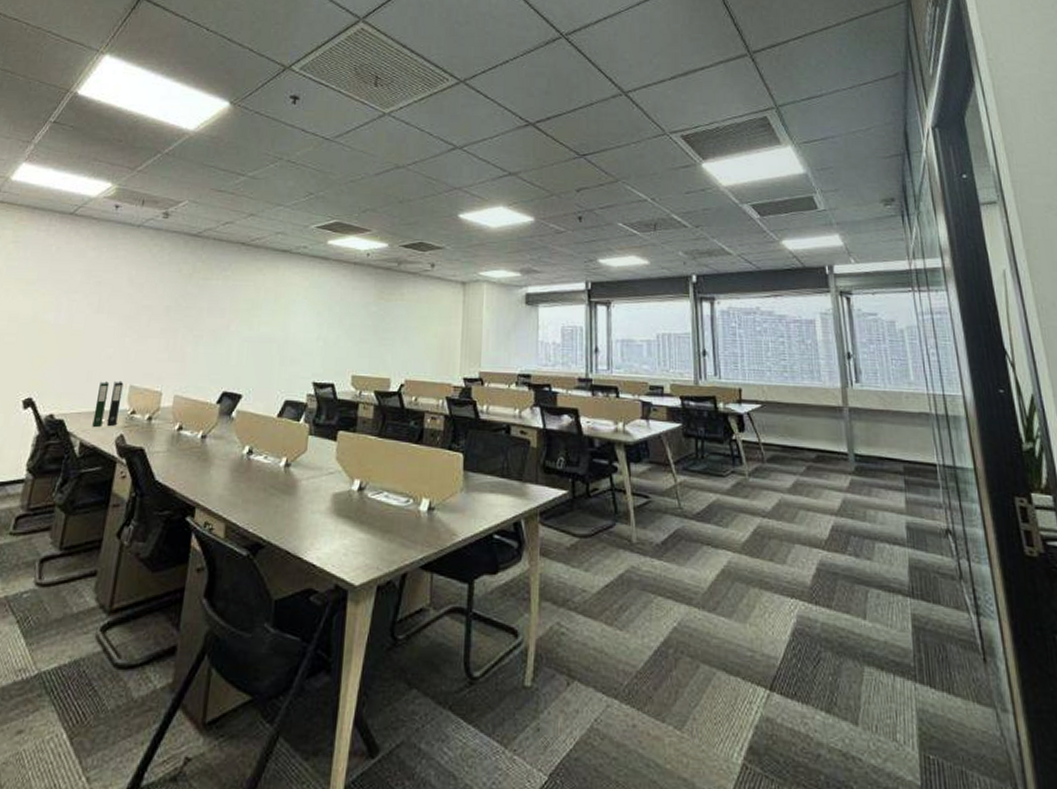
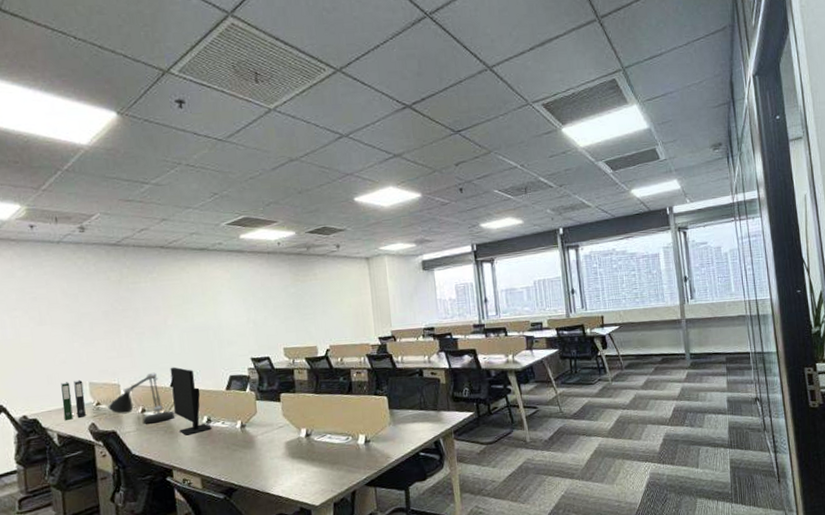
desk lamp: none [143,384,214,446] -> present [108,372,175,424]
monitor: none [214,380,252,467] -> present [170,367,212,436]

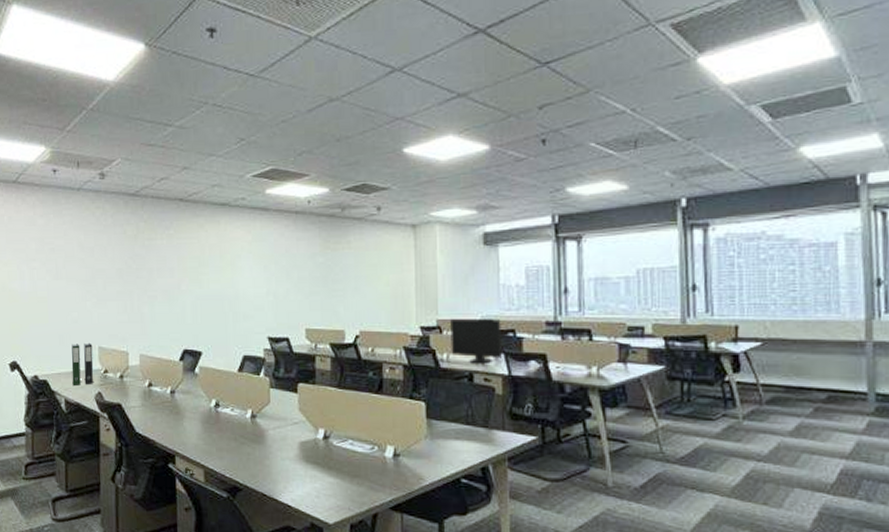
desk lamp: present [108,372,175,424] -> none [115,343,182,400]
monitor: present [170,367,212,436] -> none [180,338,220,419]
computer monitor: none [402,326,444,362] -> present [450,319,503,363]

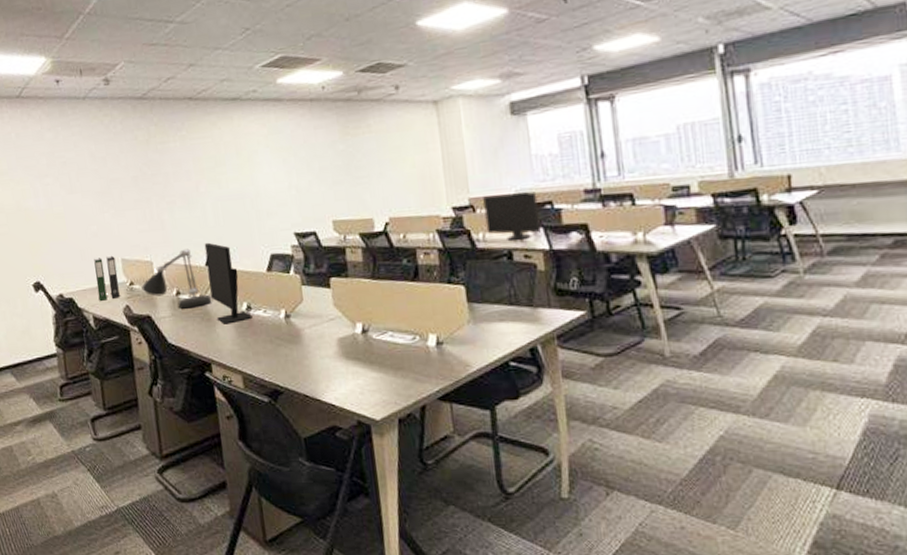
desk lamp: none [115,343,182,400] -> present [141,248,212,309]
monitor: none [180,338,220,419] -> present [204,242,253,324]

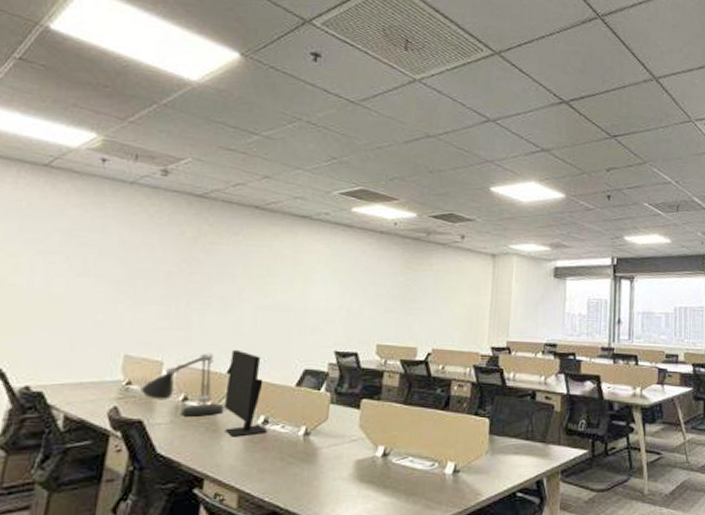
binder: present [94,255,120,302] -> none [78,349,117,400]
computer monitor: present [483,191,542,241] -> none [517,341,564,383]

